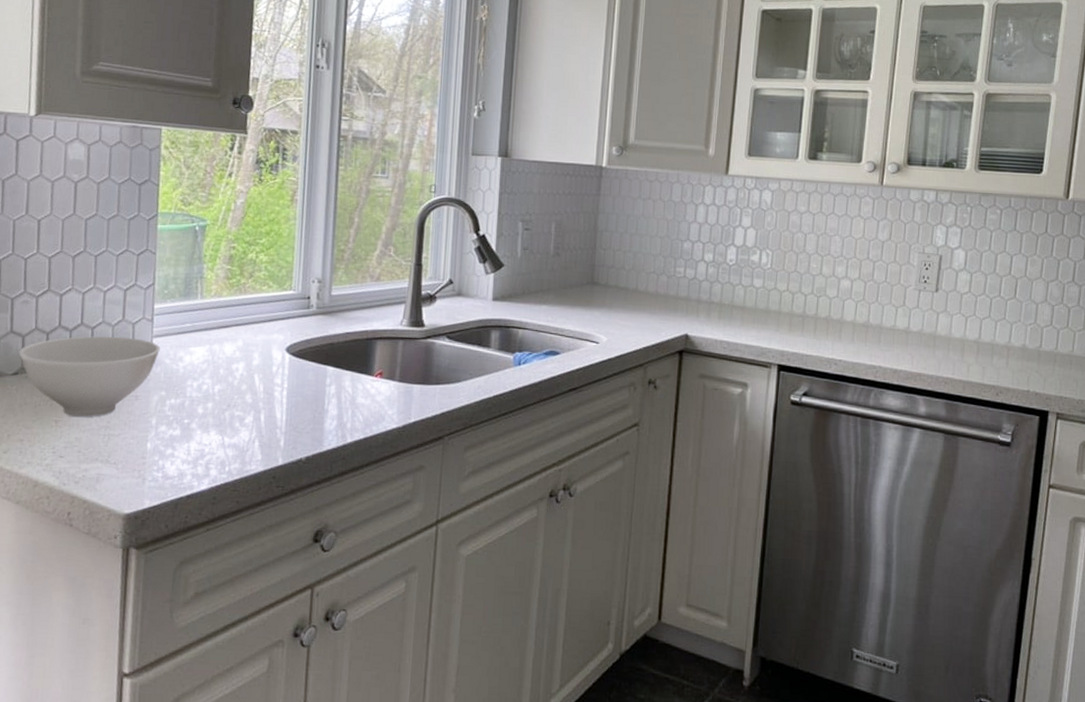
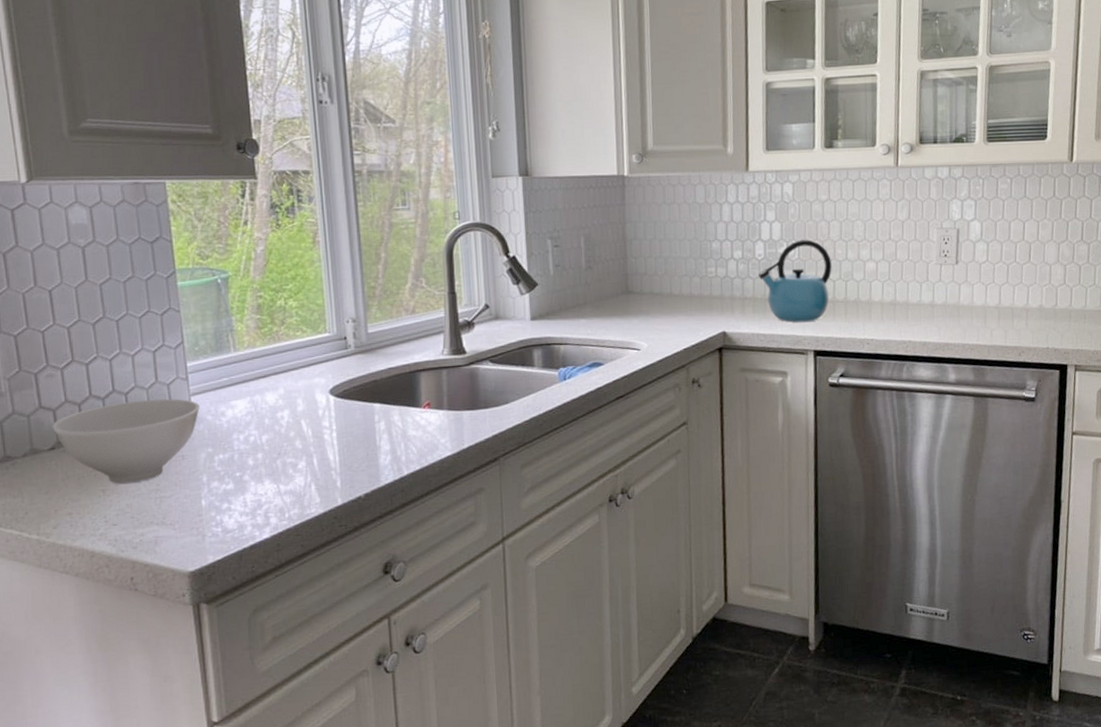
kettle: none [728,249,805,334] -> present [758,240,832,322]

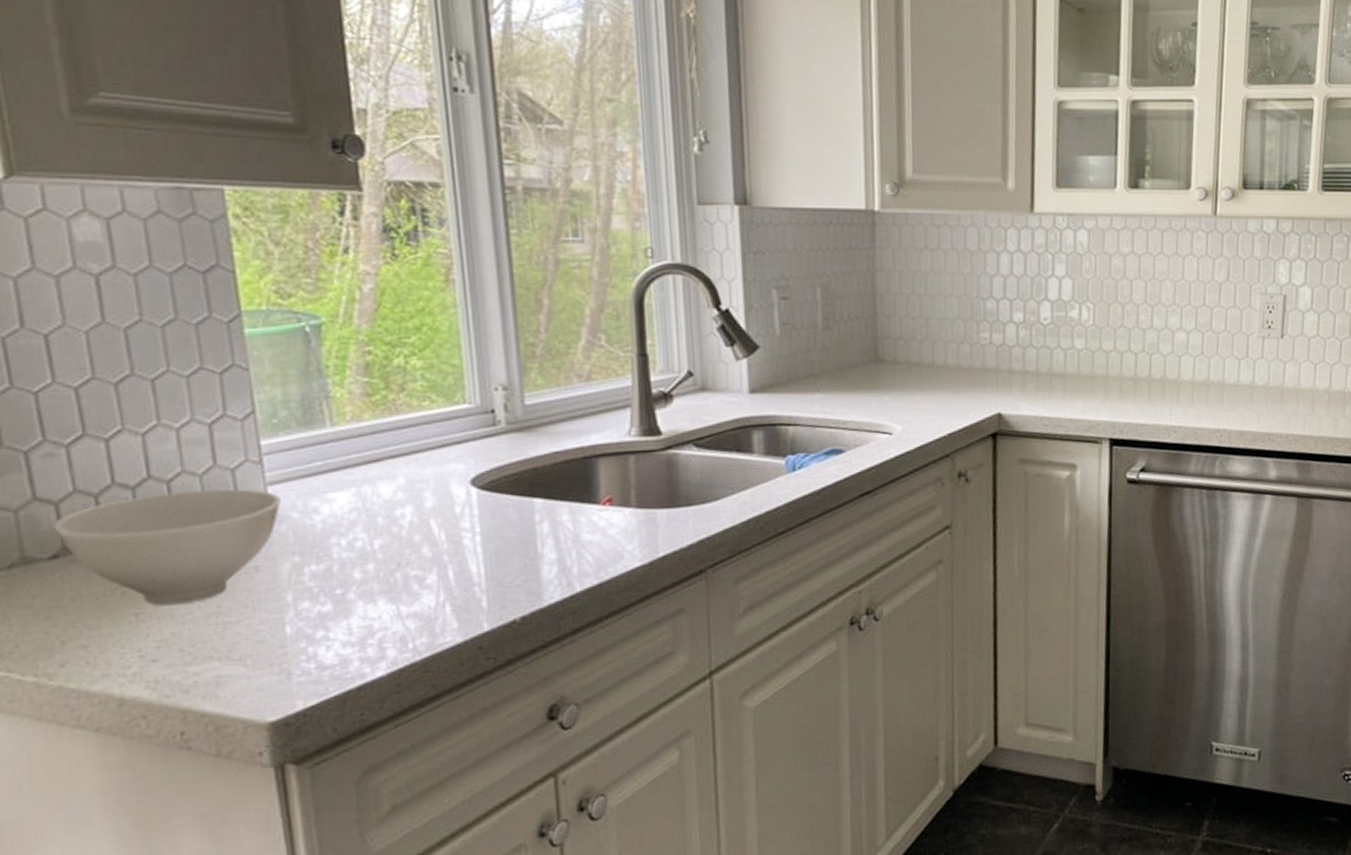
kettle: present [758,240,832,322] -> none [1043,302,1134,404]

